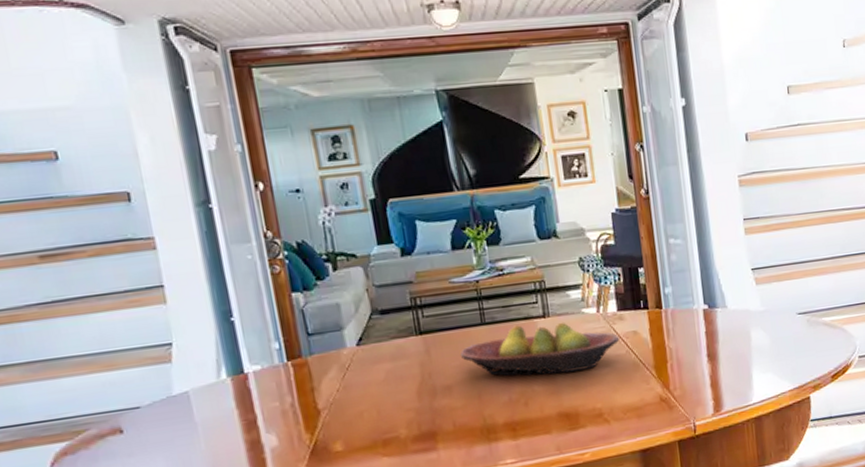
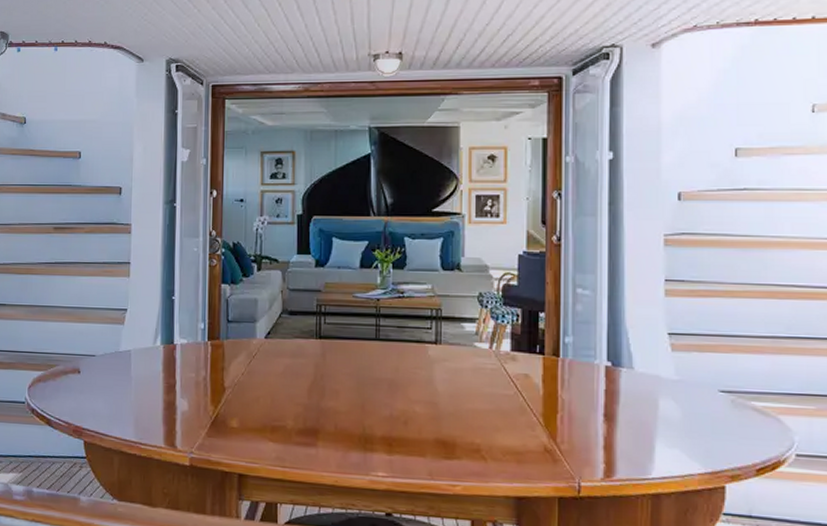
fruit bowl: present [460,322,620,376] -> none [352,346,510,402]

